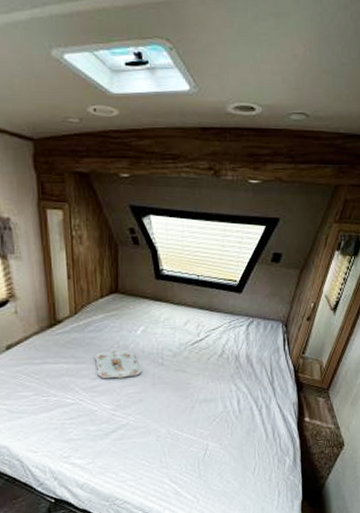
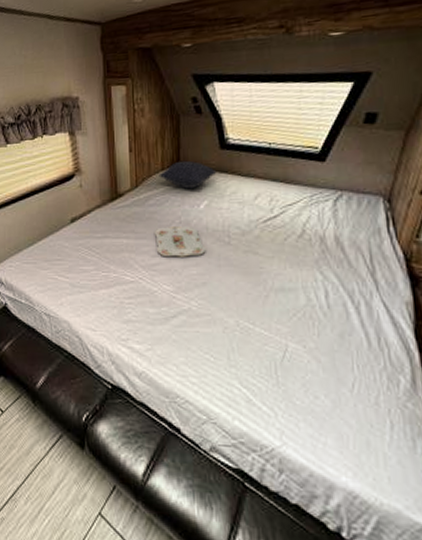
pillow: none [98,289,153,316] -> present [158,160,217,189]

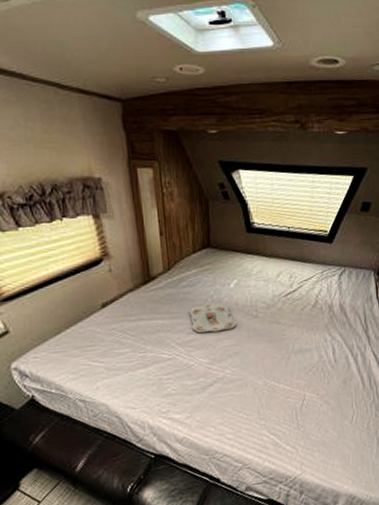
pillow: present [158,160,217,189] -> none [190,243,245,270]

